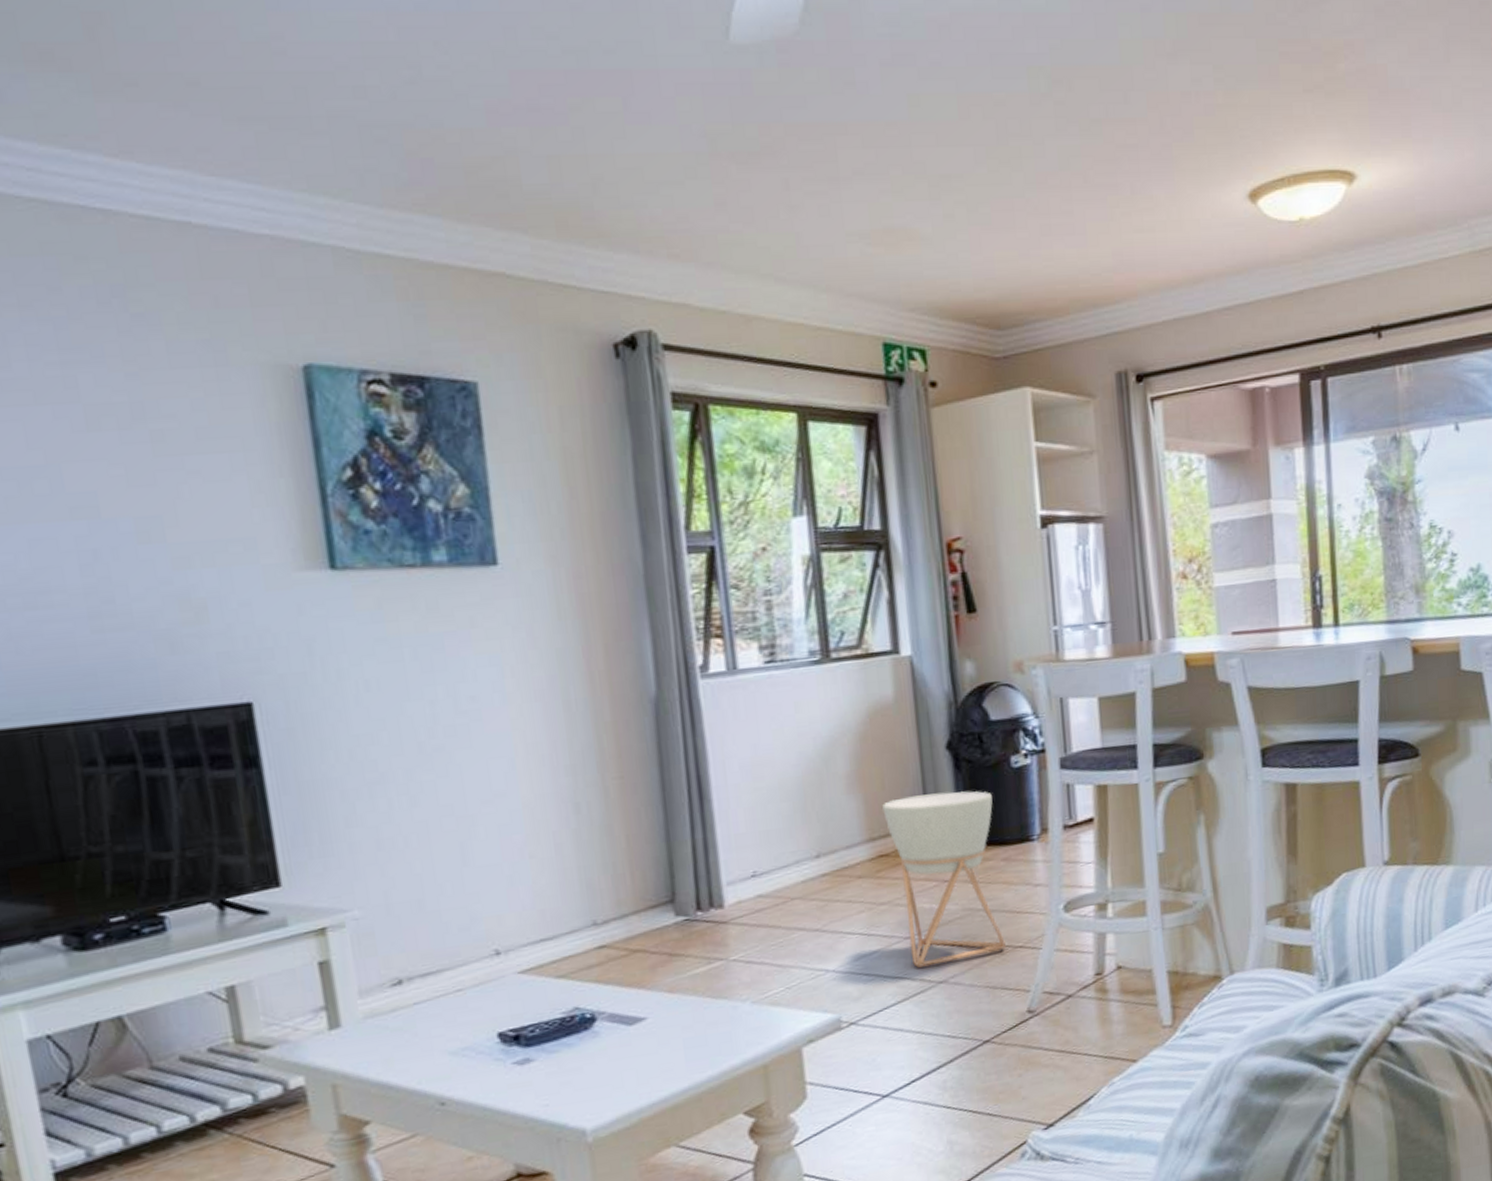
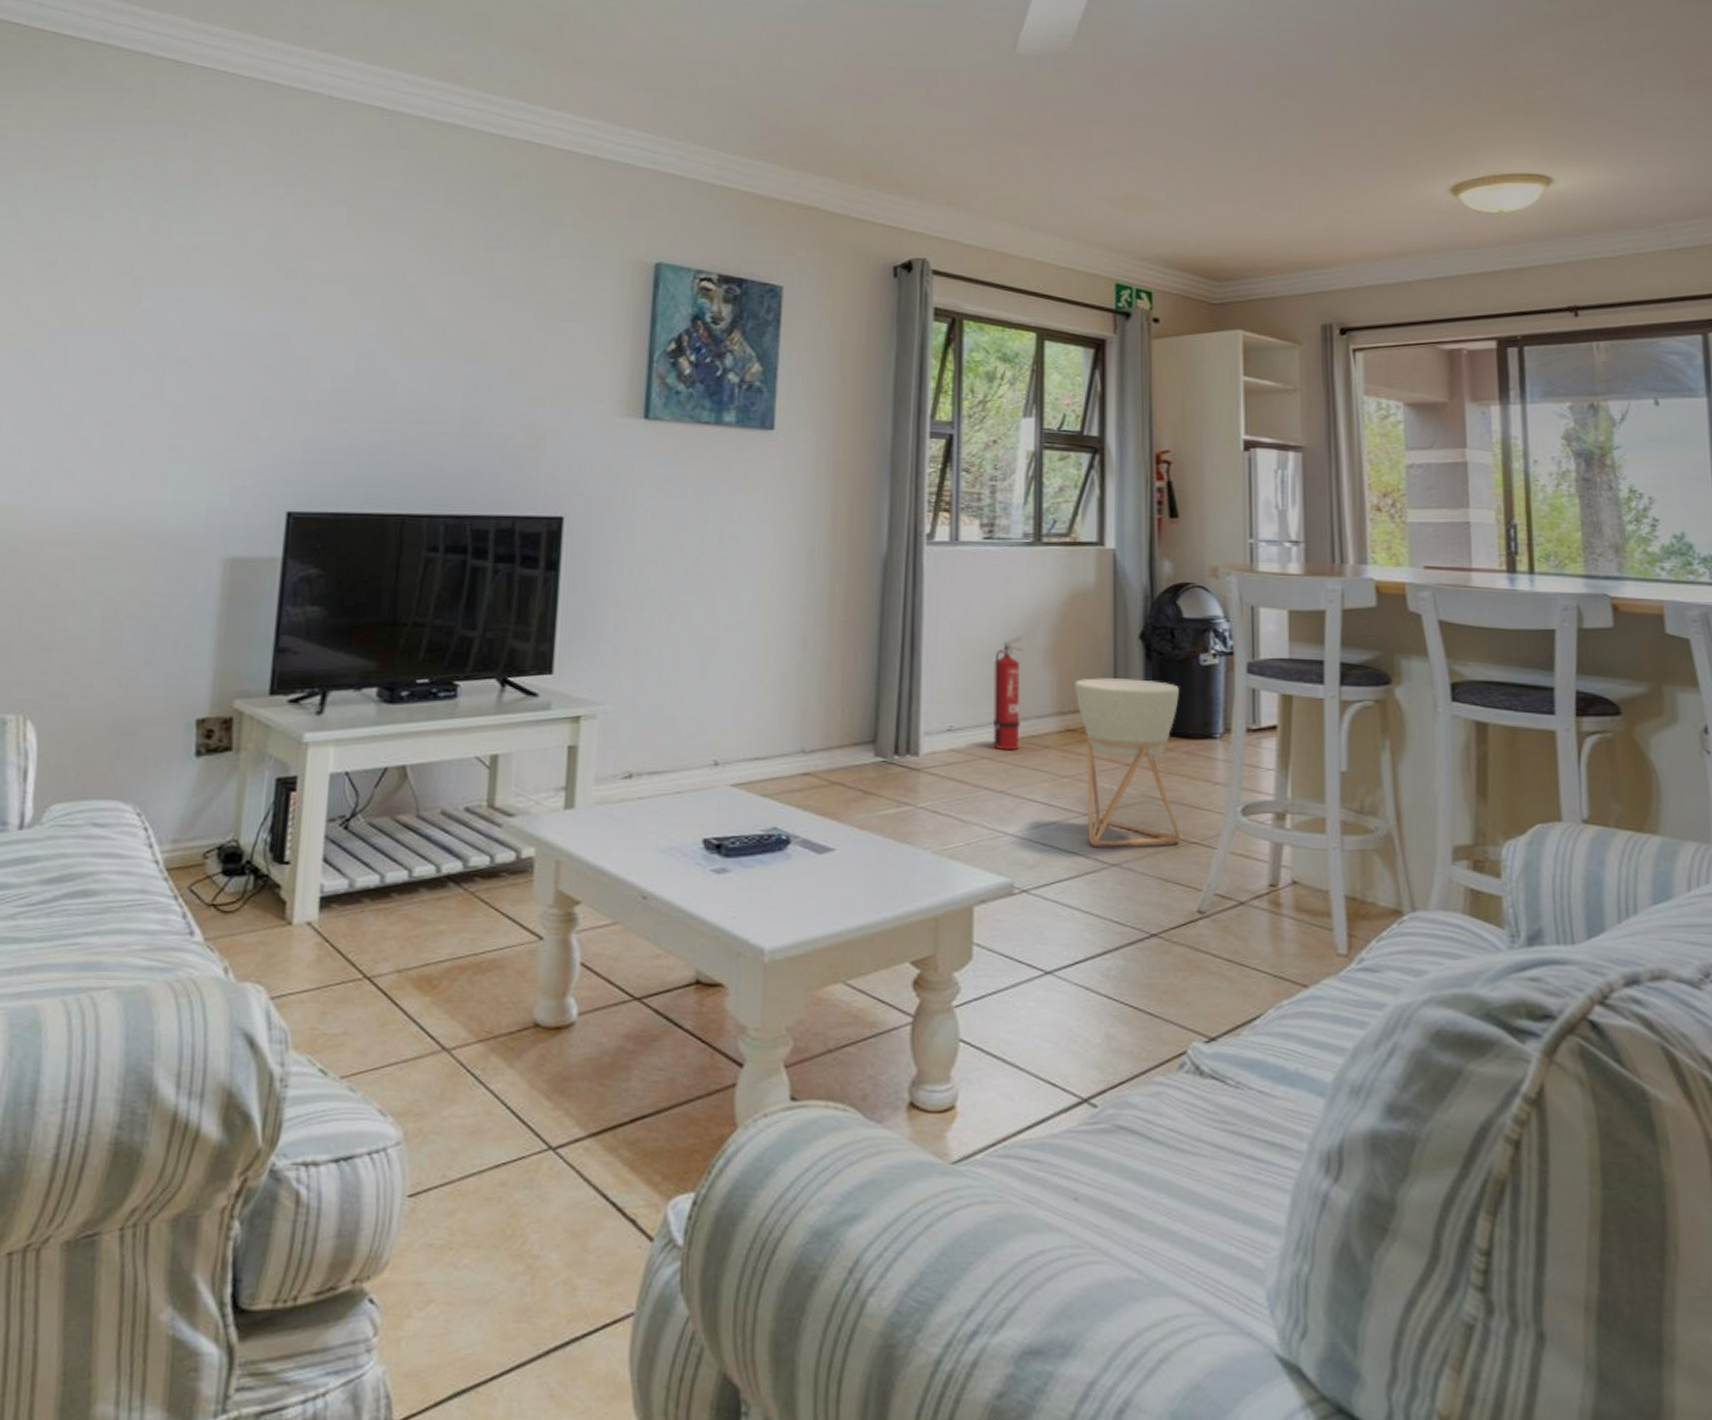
fire extinguisher: none [793,764,832,888] -> present [993,636,1024,750]

